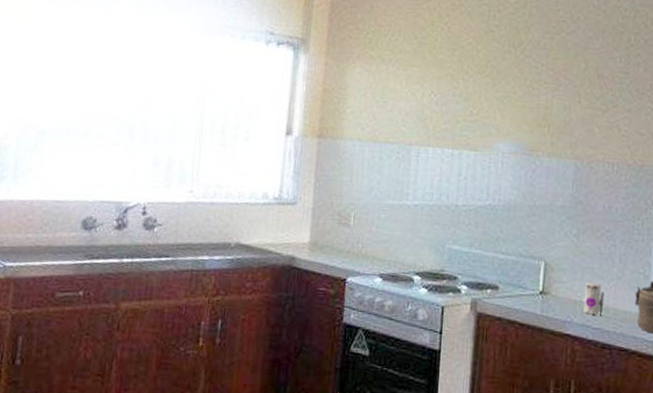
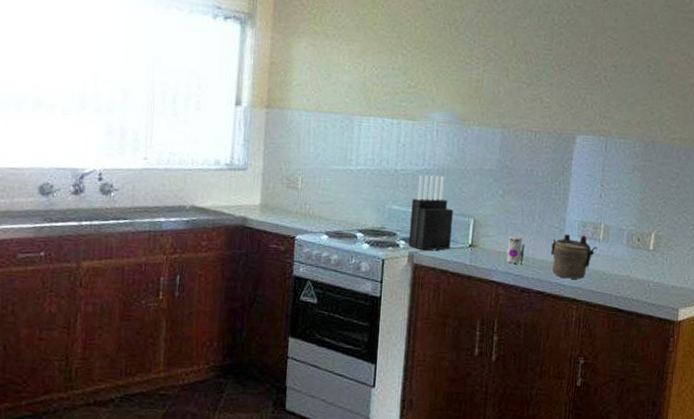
knife block: none [470,211,522,298] -> present [408,175,454,251]

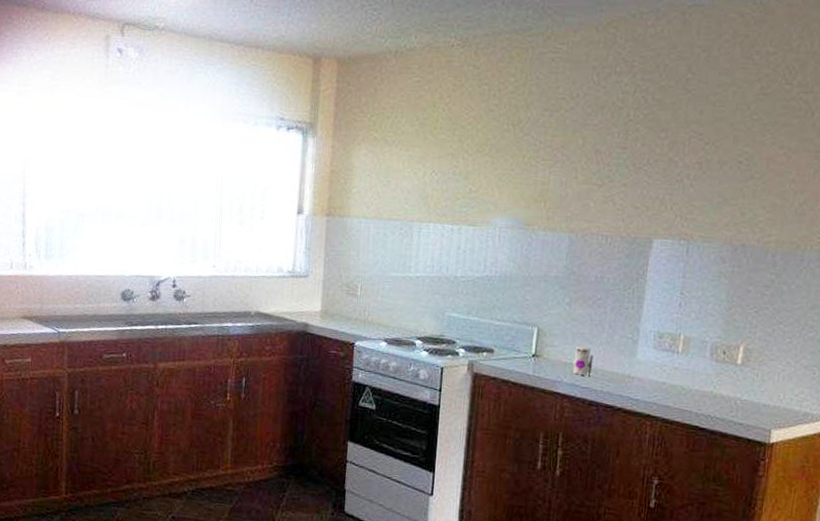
knife block: present [408,175,454,251] -> none [468,282,517,360]
teapot: present [550,233,598,279] -> none [622,345,676,394]

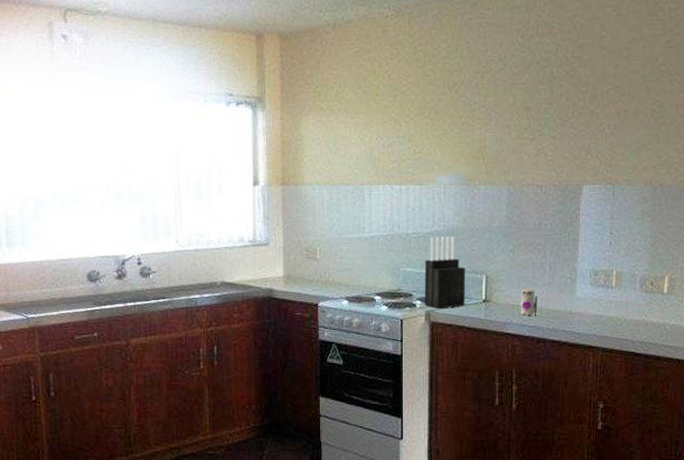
knife block: none [468,282,517,360] -> present [424,236,466,309]

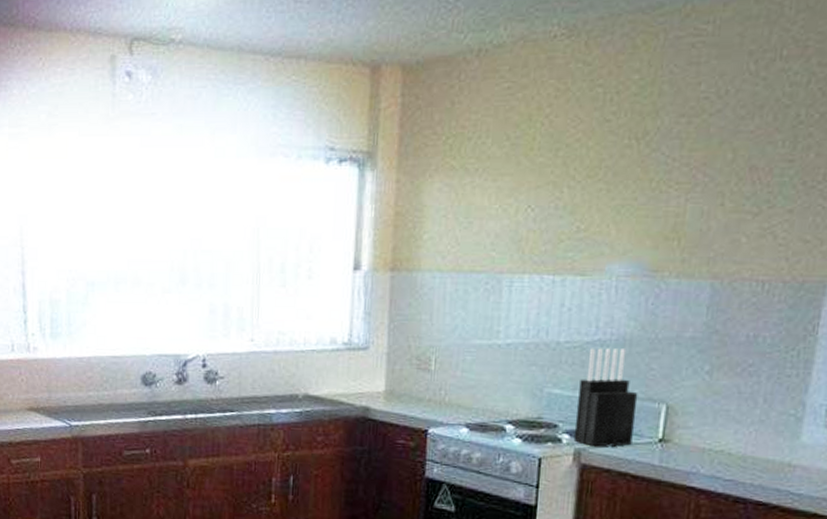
toy: present [520,289,538,315] -> none [713,427,742,465]

